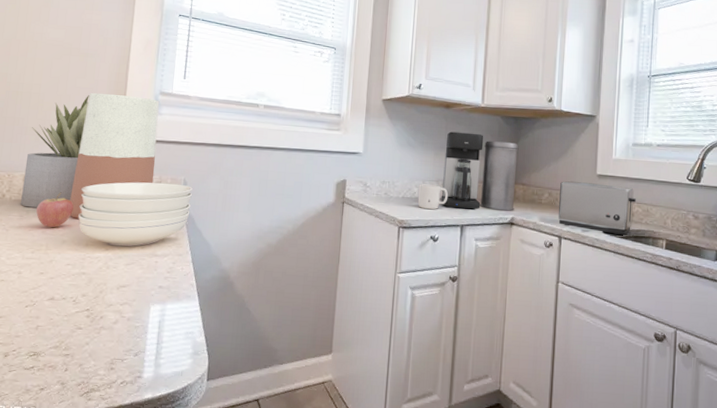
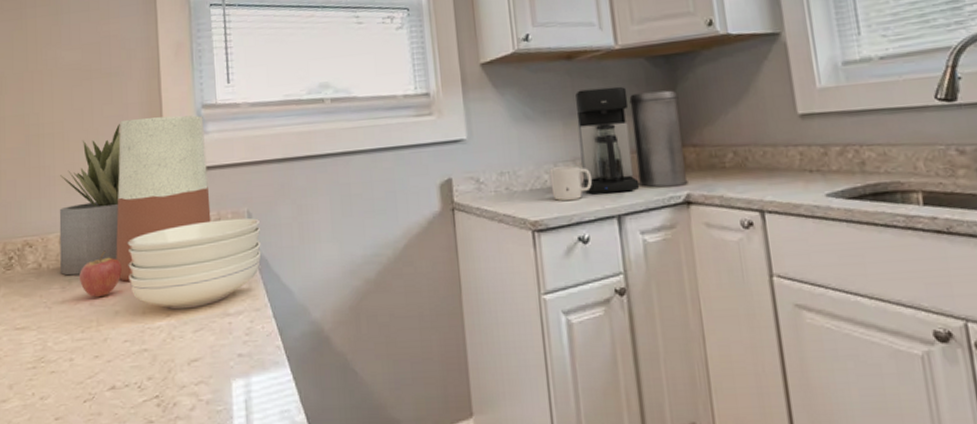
toaster: present [557,180,637,236] -> none [747,124,866,197]

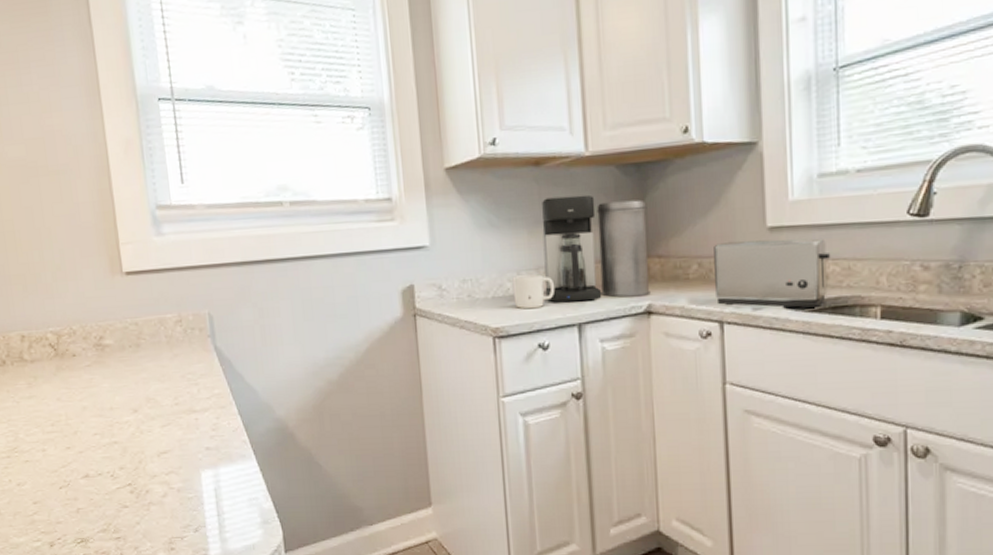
succulent plant: present [59,124,121,276] -> none [16,224,81,373]
fruit: present [80,250,122,298] -> none [44,349,87,394]
vase: present [116,115,211,282] -> none [71,216,173,379]
bowl: present [127,217,262,310] -> none [89,319,225,406]
toaster: none [747,124,866,197] -> present [714,238,831,309]

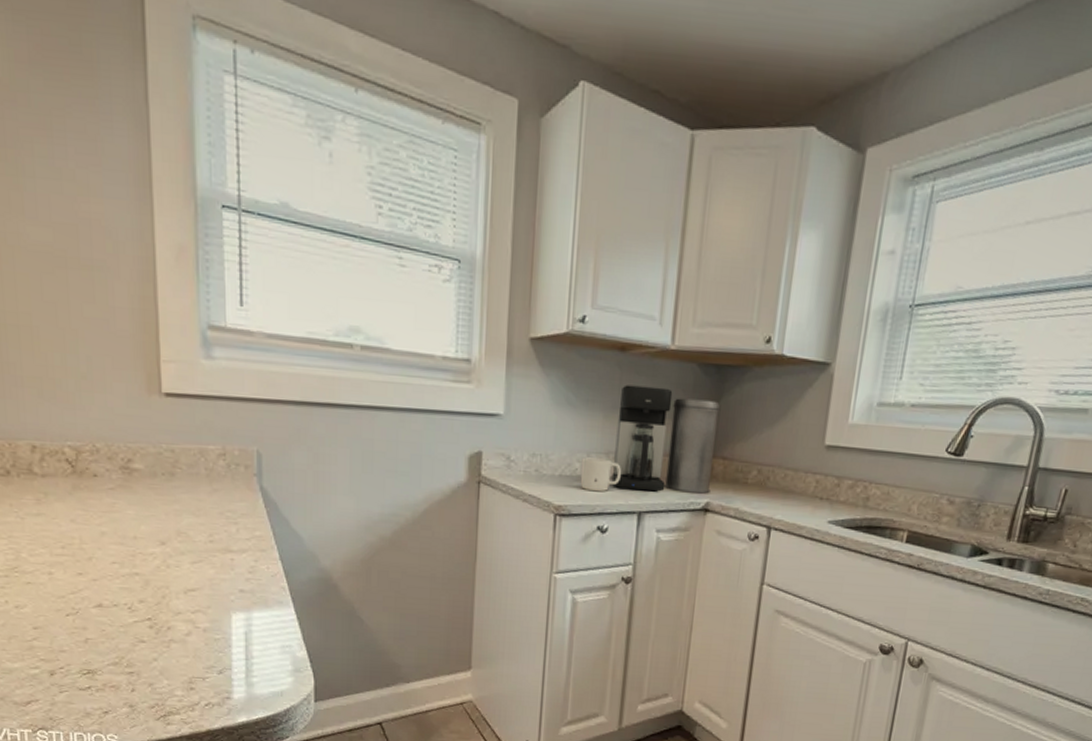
toaster: present [714,238,831,309] -> none [767,453,875,526]

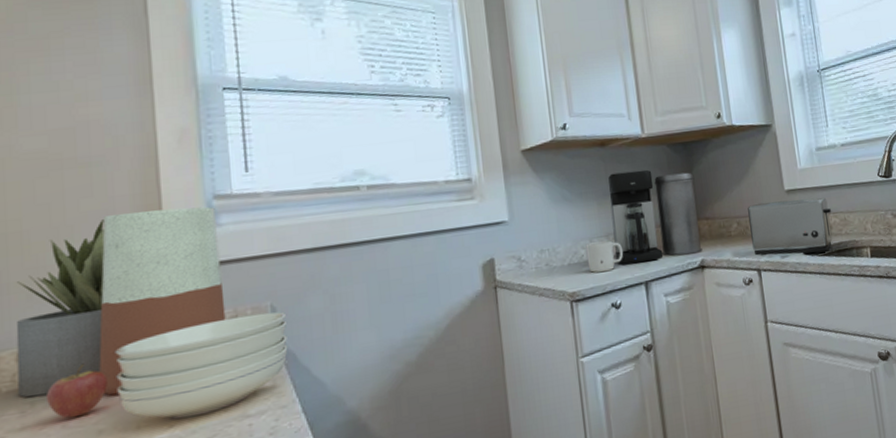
succulent plant: none [30,329,106,489] -> present [16,219,105,398]
fruit: none [58,467,109,516] -> present [47,363,108,419]
vase: none [101,325,215,504] -> present [99,207,226,396]
bowl: none [115,454,270,540] -> present [115,312,288,419]
toaster: none [767,453,875,526] -> present [747,197,833,256]

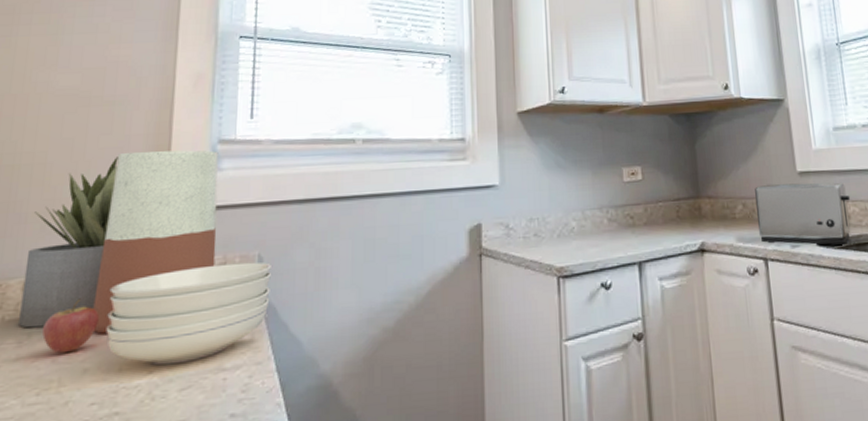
mug: present [585,240,624,273] -> none [577,213,617,248]
coffee maker: present [608,169,664,265] -> none [605,140,660,242]
canister: present [654,172,703,257] -> none [654,145,703,237]

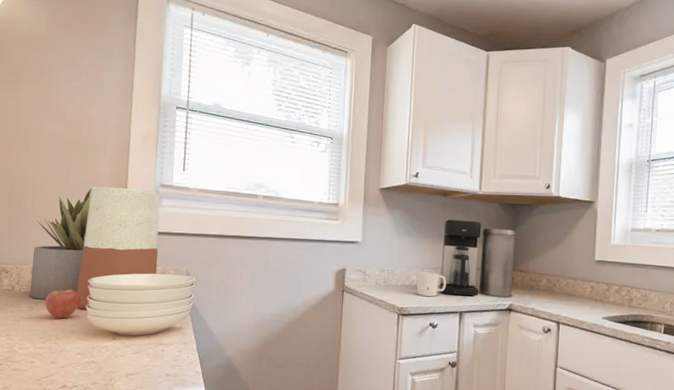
mug: none [577,213,617,248] -> present [416,271,447,297]
coffee maker: none [605,140,660,242] -> present [439,219,482,297]
canister: none [654,145,703,237] -> present [478,228,517,298]
toaster: present [755,182,851,246] -> none [556,266,635,321]

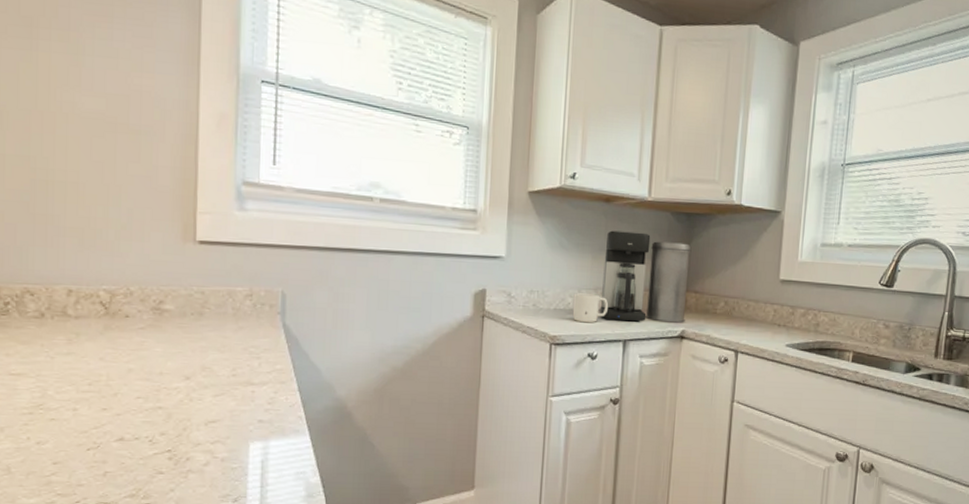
succulent plant: present [29,188,91,300] -> none [66,185,147,330]
fruit: present [45,284,81,319] -> none [89,309,139,354]
vase: present [77,186,160,310] -> none [133,182,243,342]
bowl: present [85,273,195,336] -> none [146,295,294,375]

